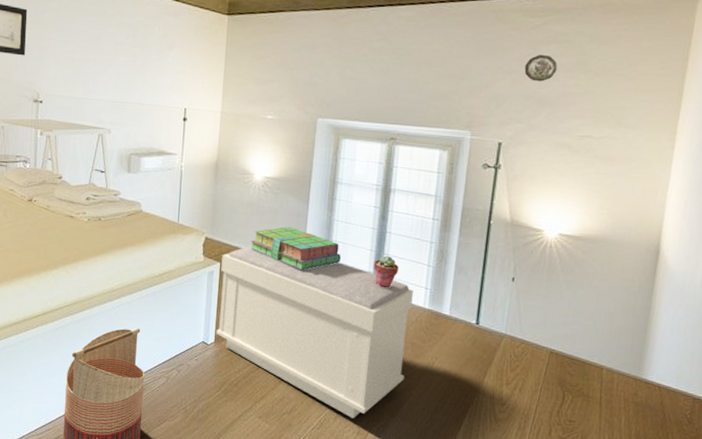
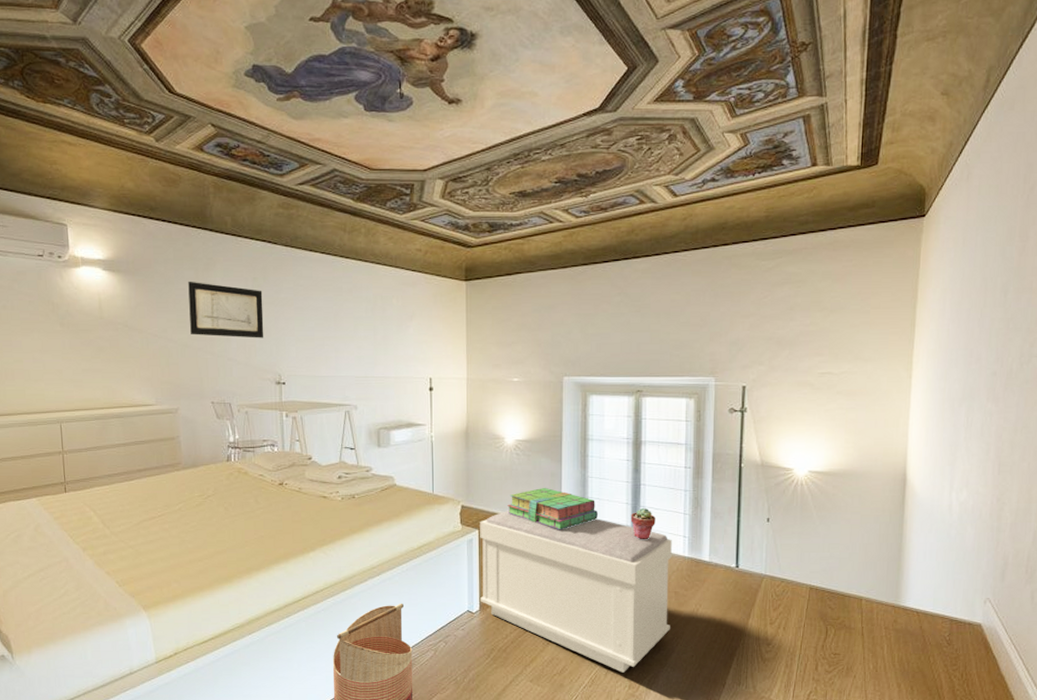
decorative plate: present [524,54,558,82] -> none [761,295,793,323]

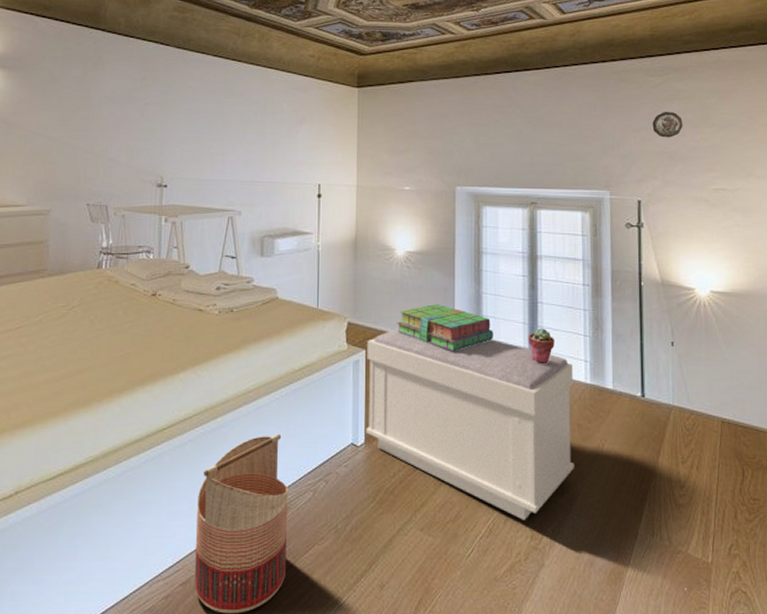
wall art: present [188,281,264,338] -> none [72,79,151,139]
decorative plate: none [761,295,793,323] -> present [652,111,683,138]

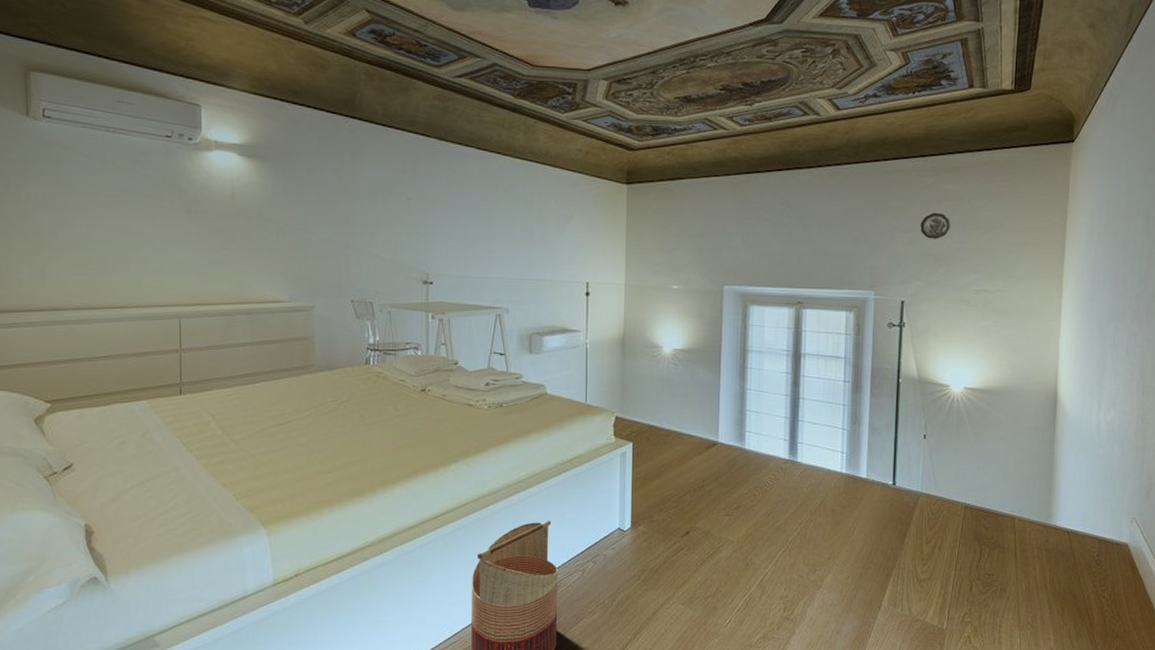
bench: present [366,328,574,520] -> none [632,422,830,595]
stack of books: present [397,303,493,352] -> none [663,399,756,444]
potted succulent: present [528,328,554,363] -> none [788,422,814,455]

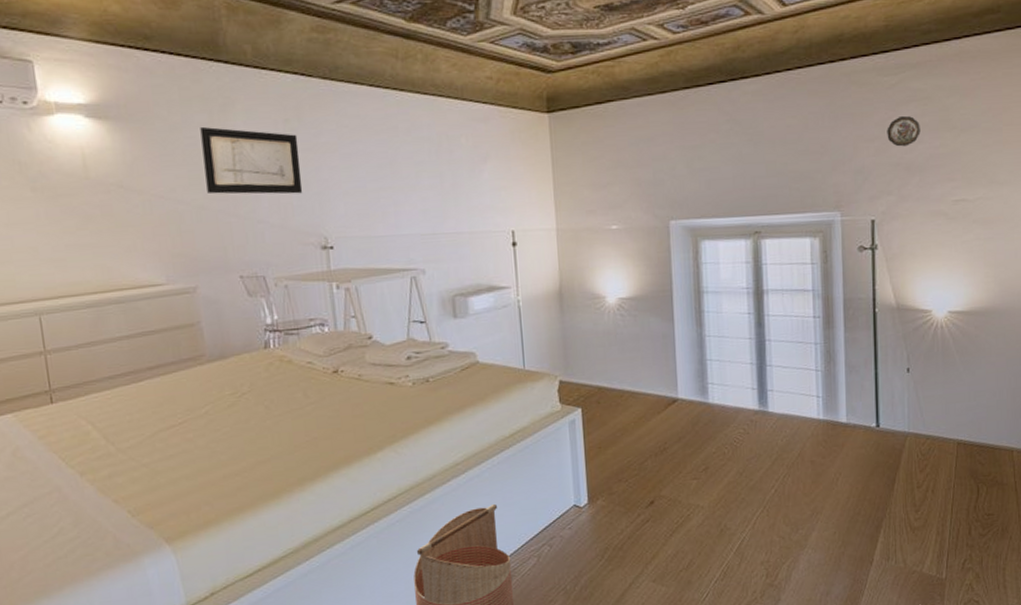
wall art: none [332,171,413,235] -> present [200,126,303,194]

